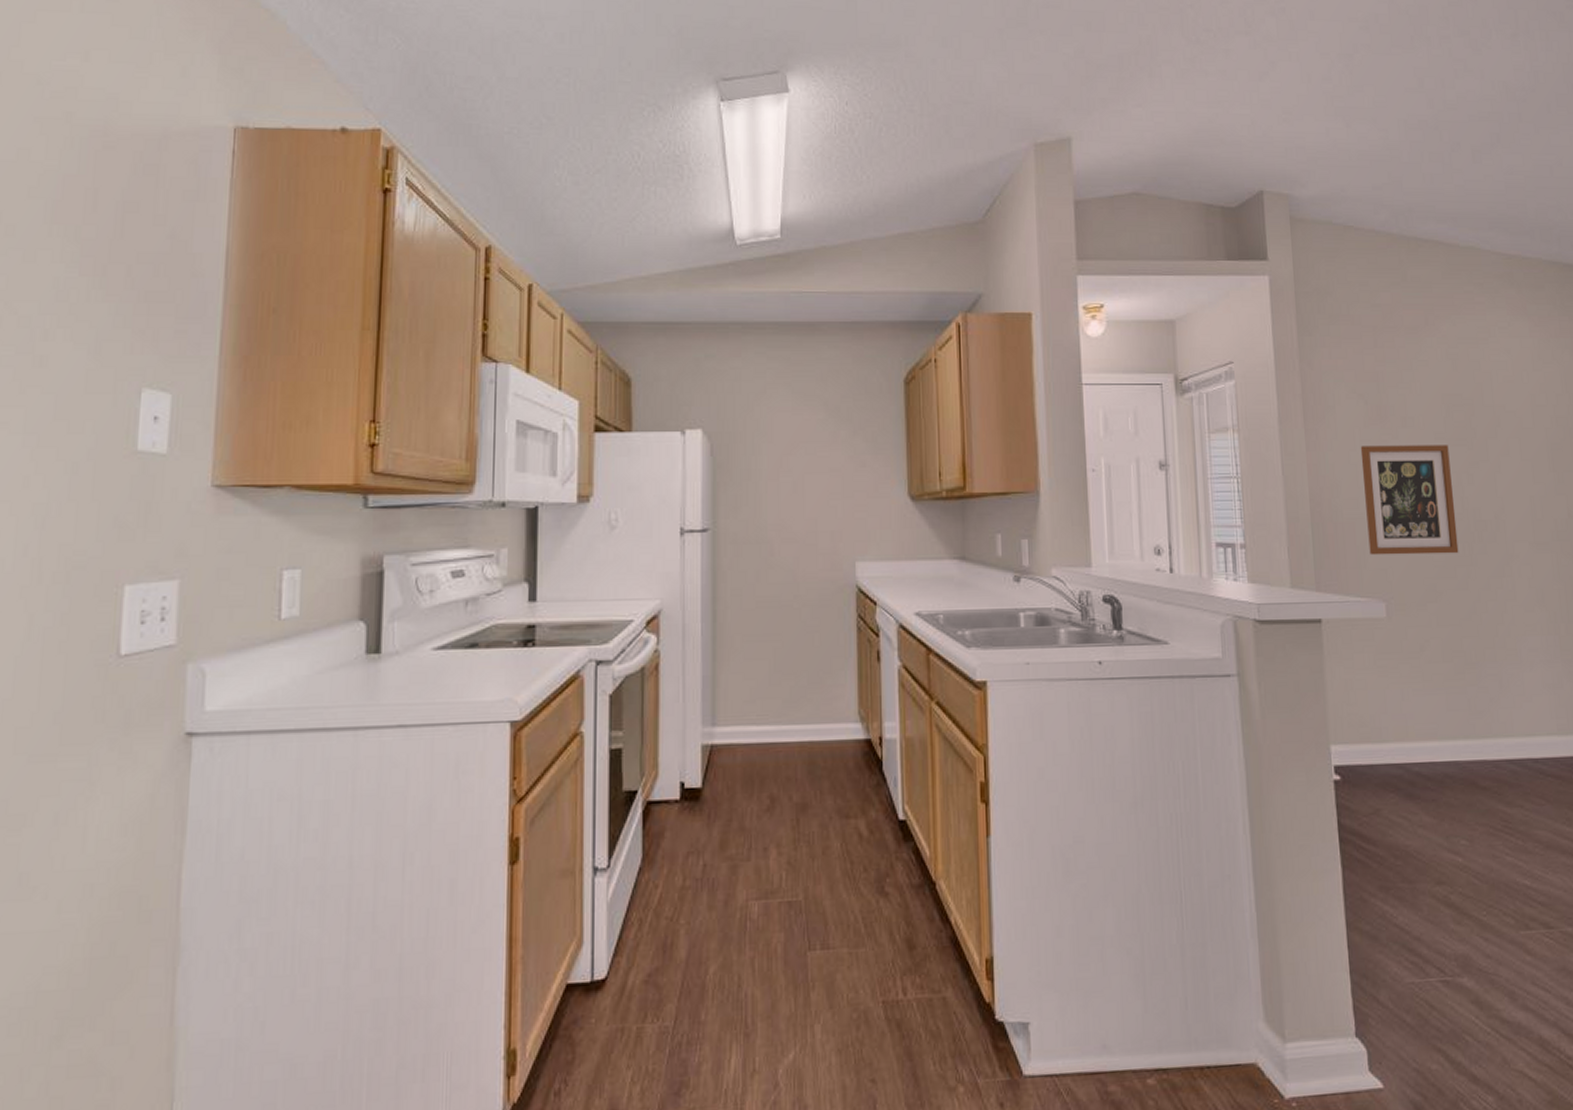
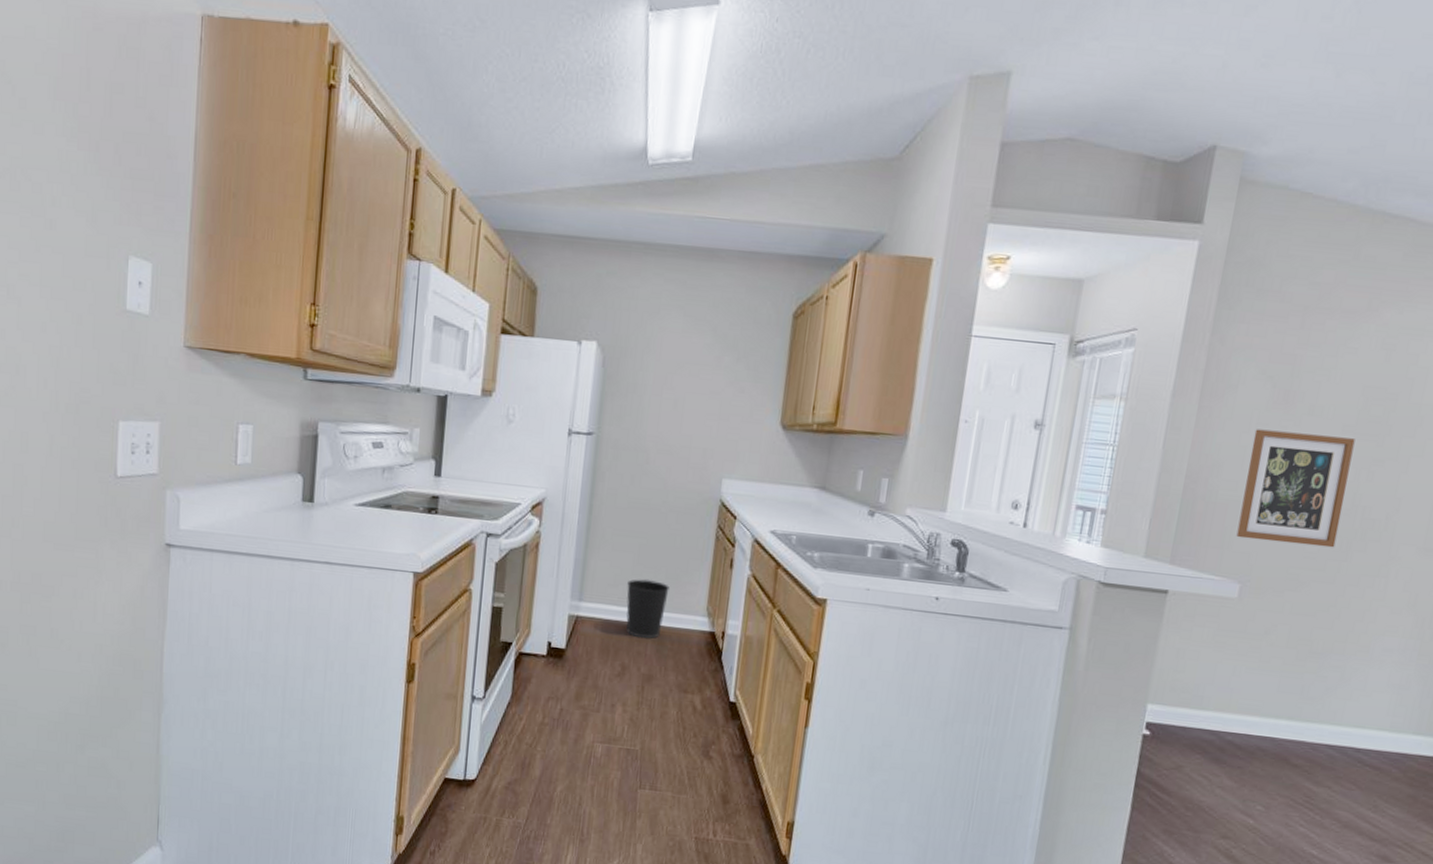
wastebasket: none [766,687,814,760] -> present [626,578,669,639]

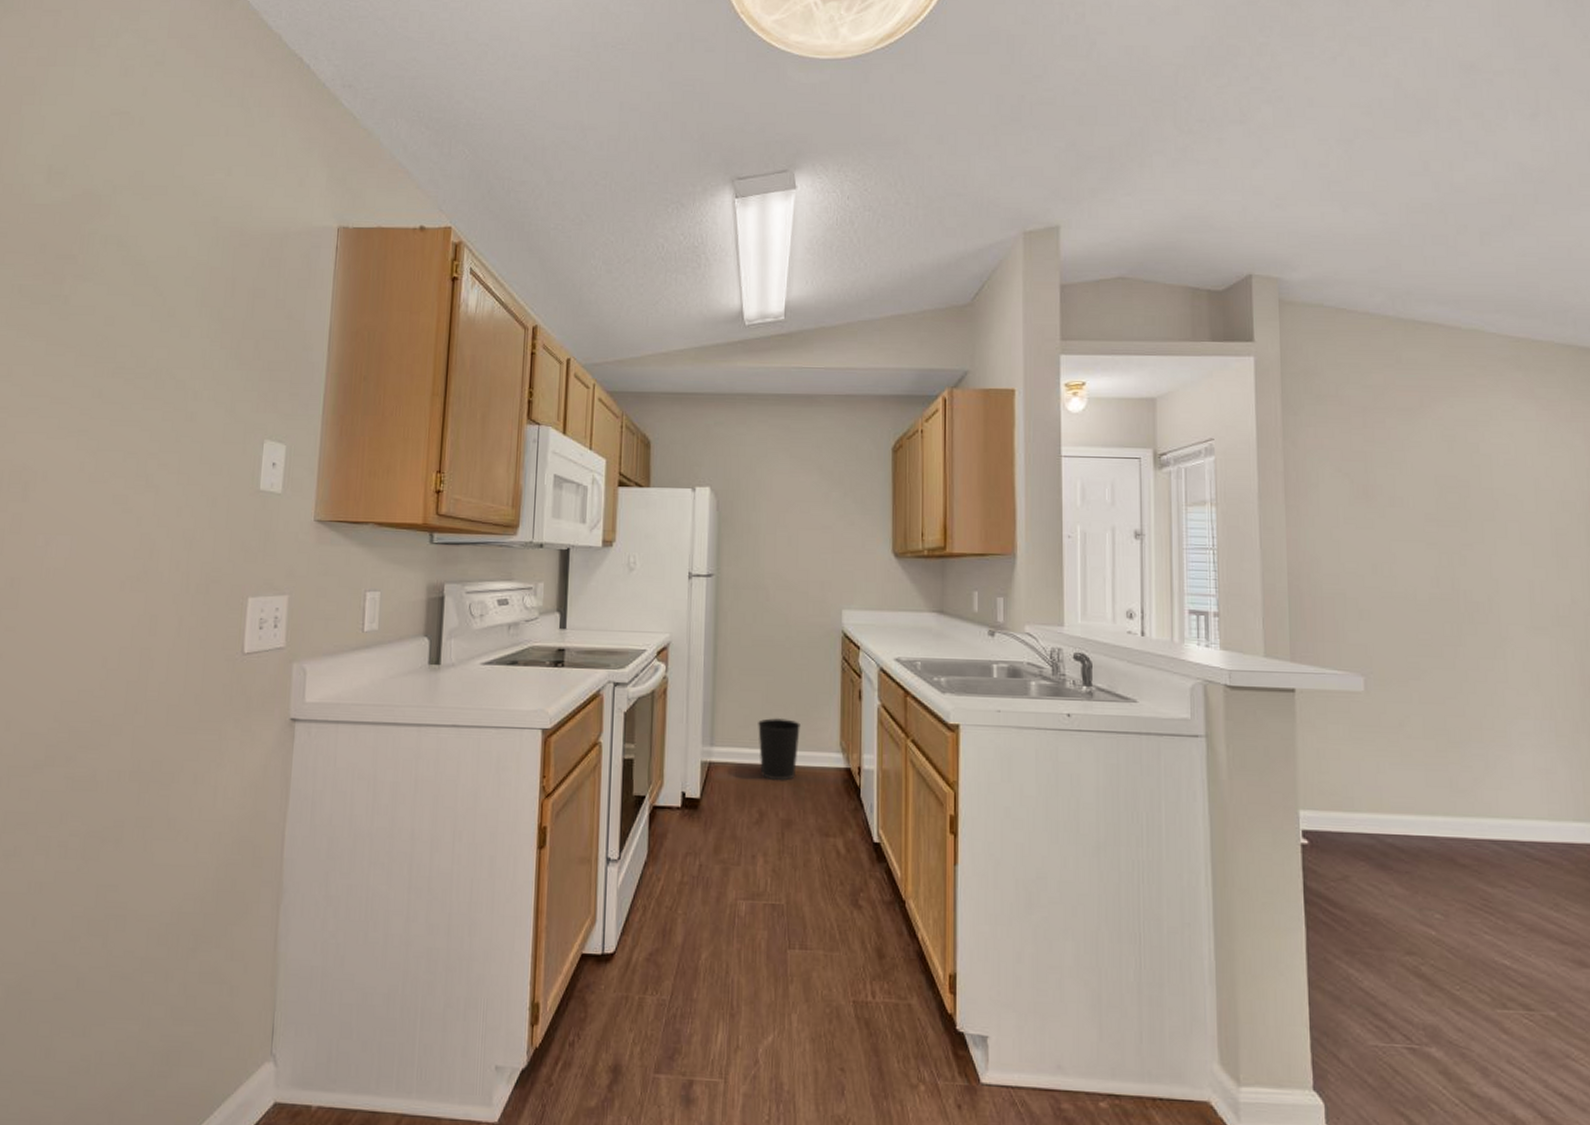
wall art: present [1236,429,1355,548] -> none [1344,523,1446,634]

